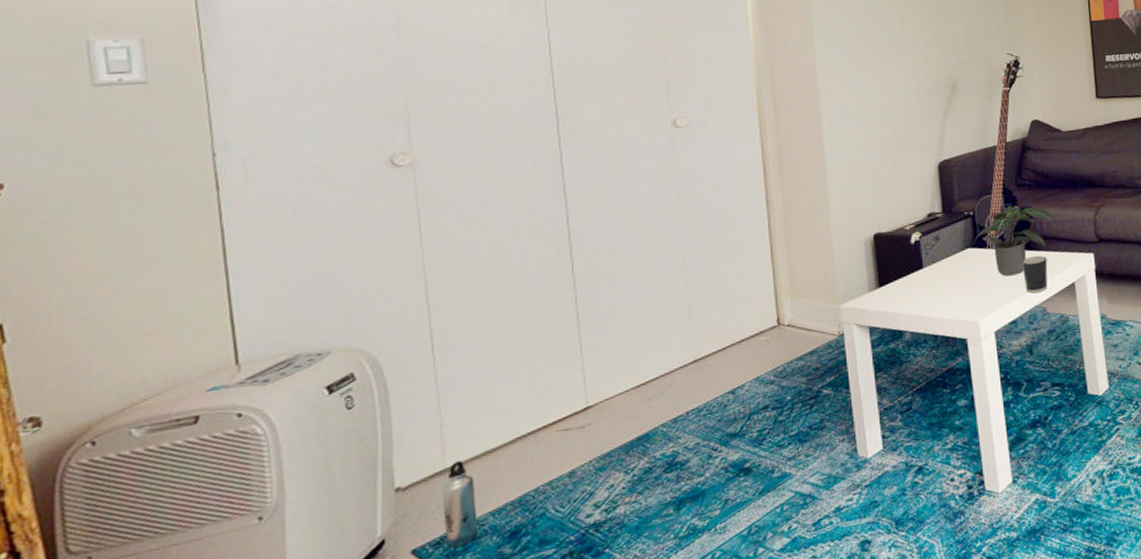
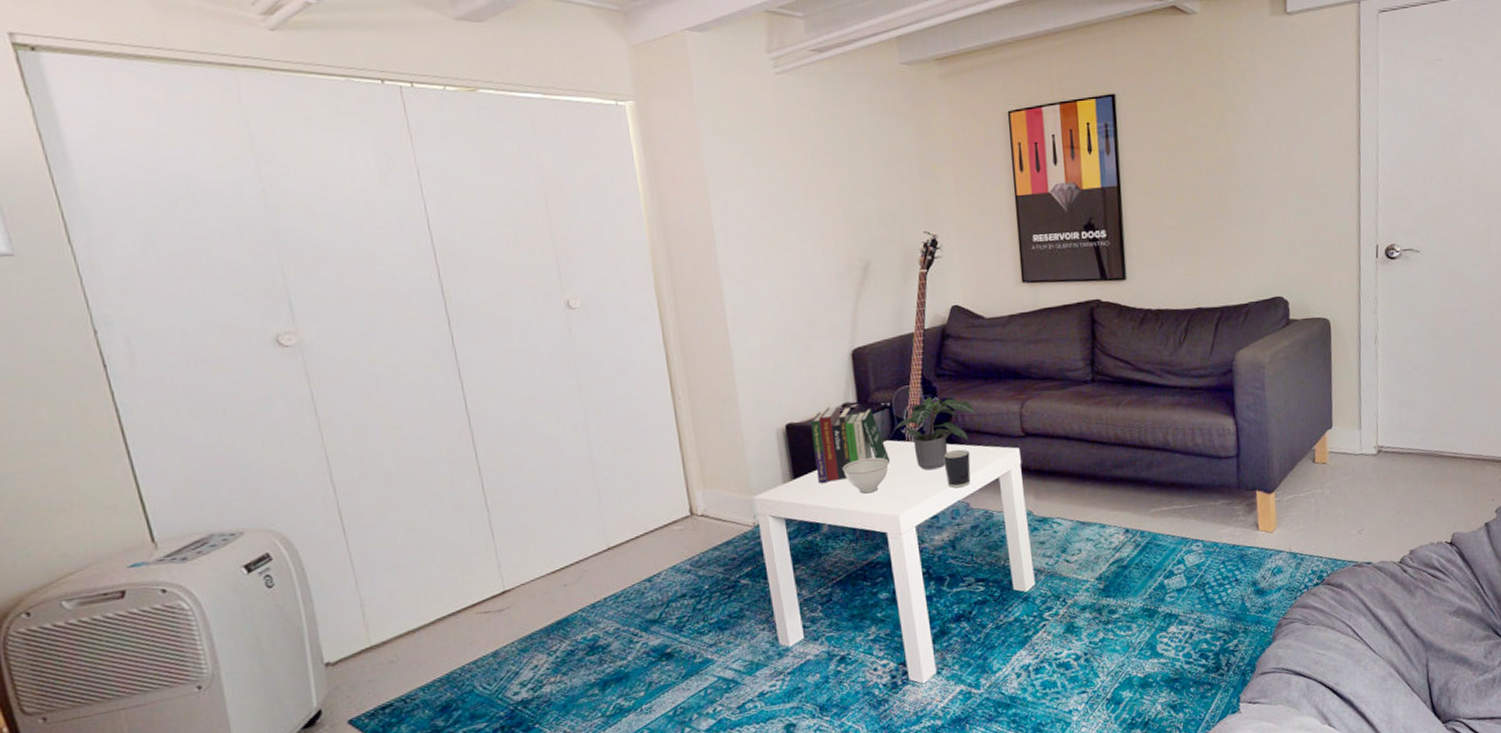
water bottle: present [442,461,479,549] -> none [370,639,411,720]
books: none [897,215,972,291] -> present [810,406,891,483]
bowl: none [926,264,971,301] -> present [842,457,890,494]

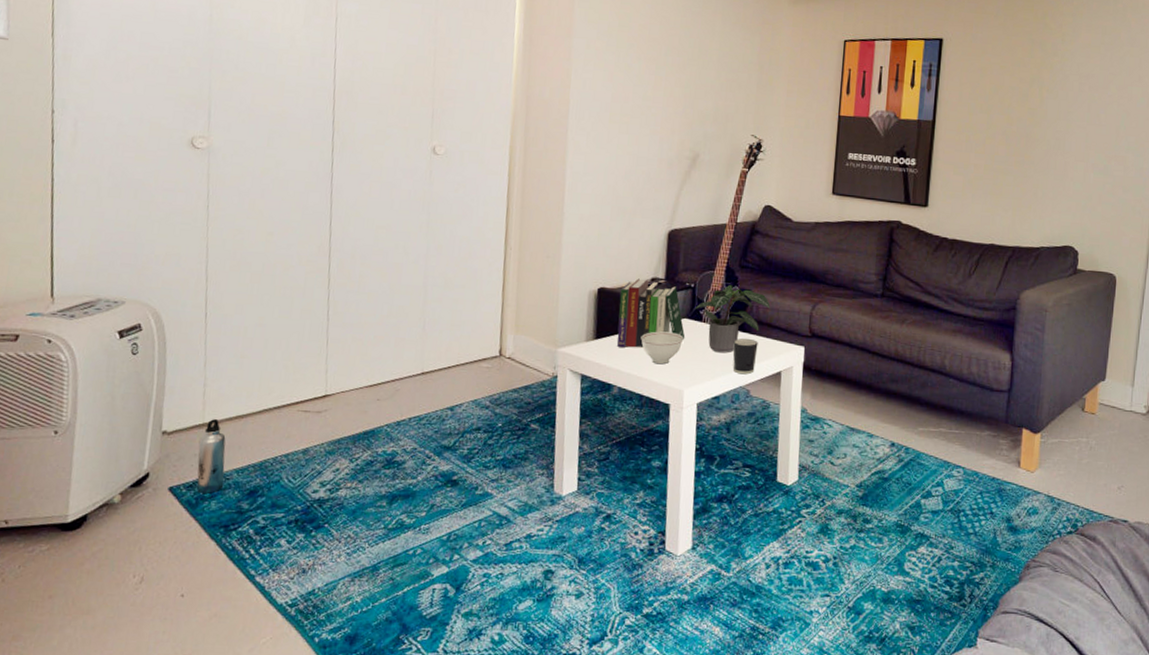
water bottle: none [370,639,411,720] -> present [197,419,226,494]

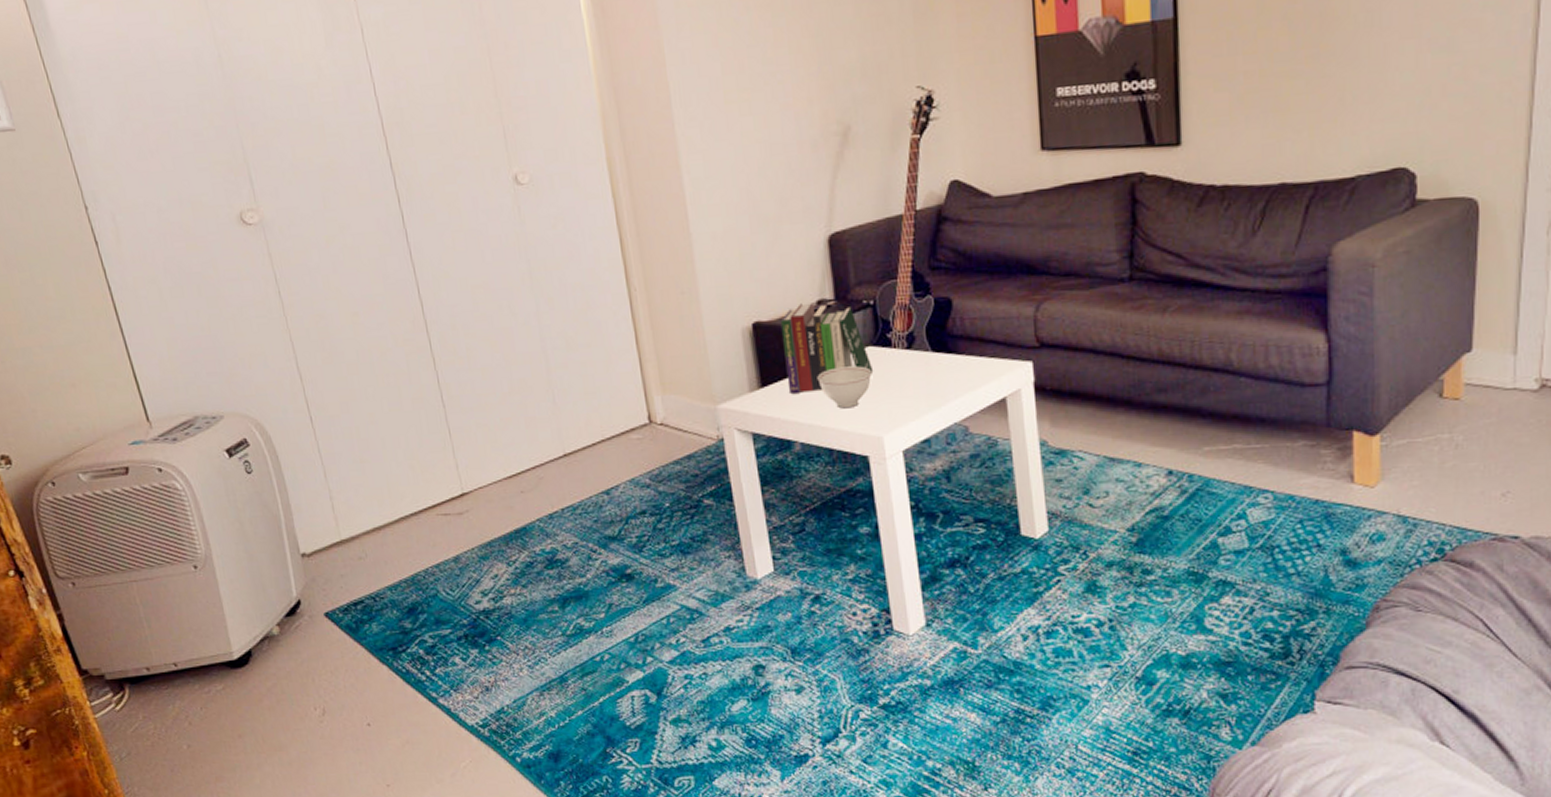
water bottle: present [197,419,226,494] -> none [341,534,380,616]
potted plant: present [693,284,771,353] -> none [878,293,979,384]
mug: present [732,338,758,375] -> none [937,361,971,408]

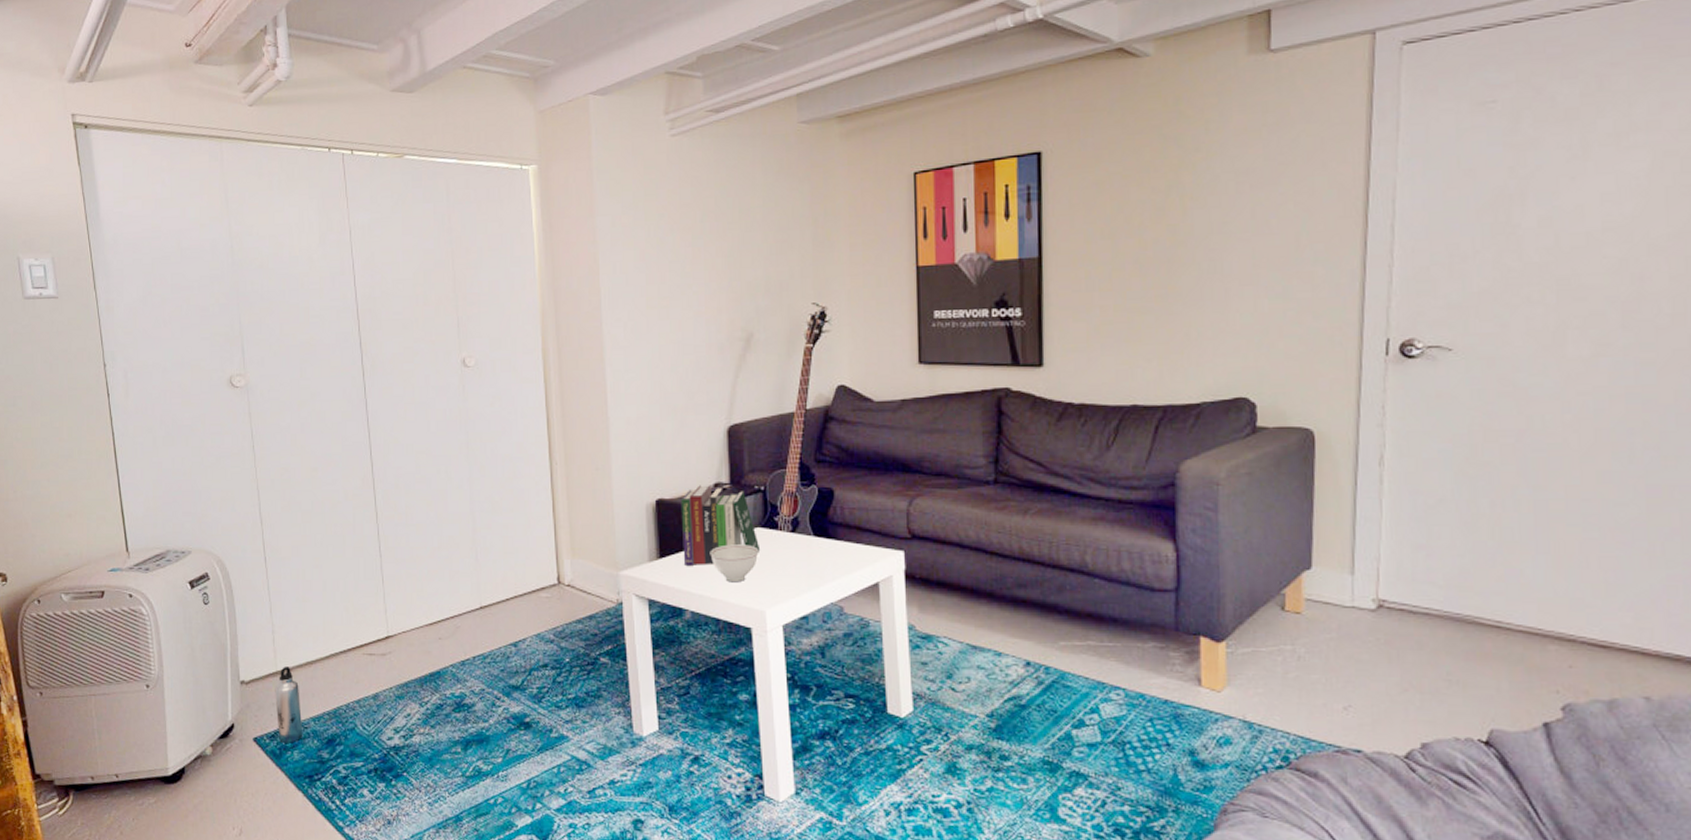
water bottle: none [341,534,380,616] -> present [275,667,303,743]

